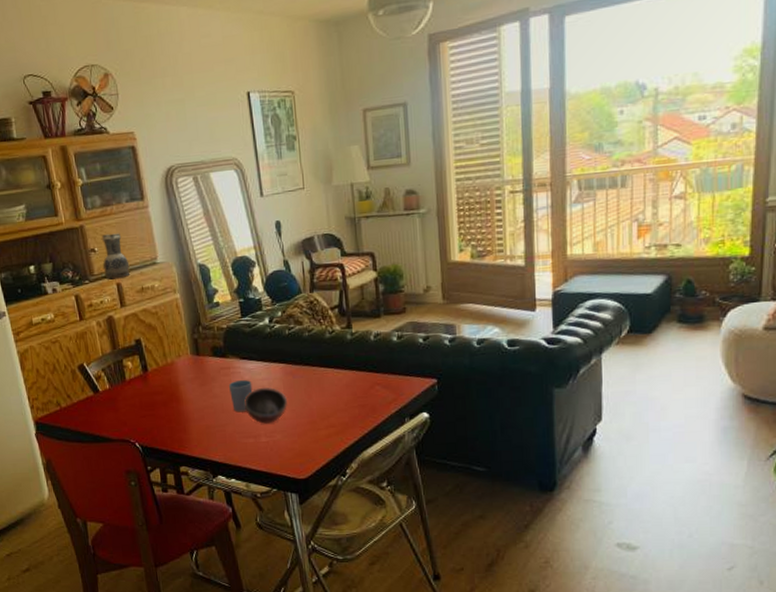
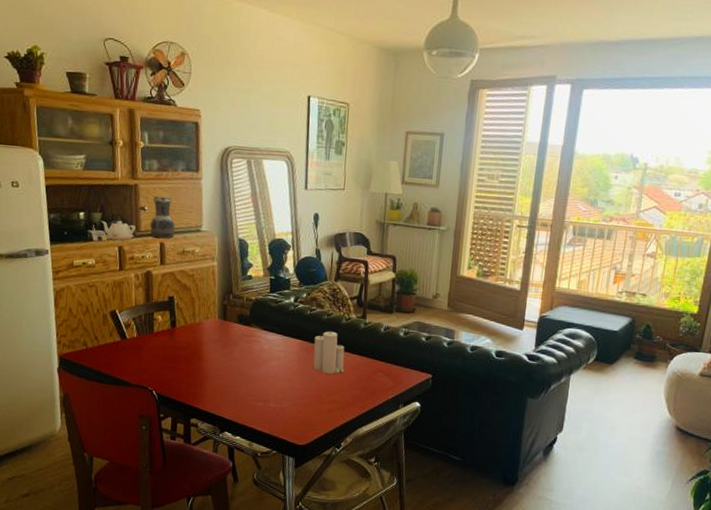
teapot: none [53,267,89,291] -> present [101,220,135,242]
mug: present [229,379,253,413] -> none [248,348,270,378]
bowl: present [243,388,287,424] -> none [259,358,299,391]
candle: none [298,347,337,397] -> present [313,330,345,374]

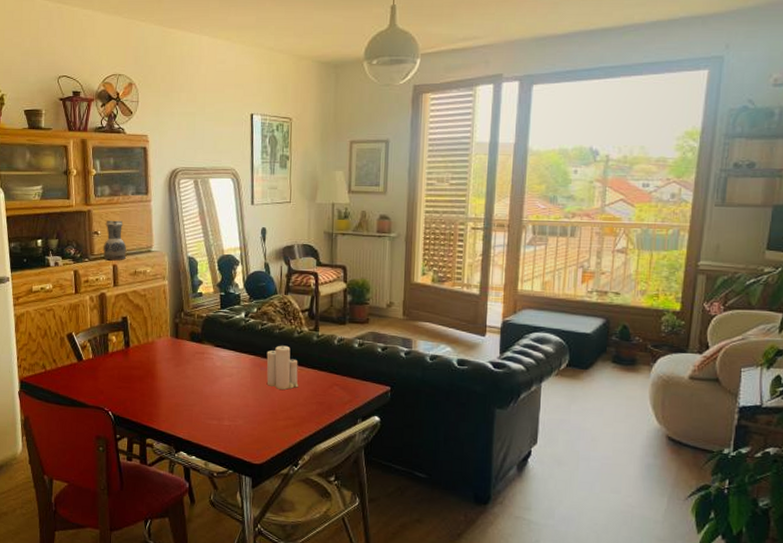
teapot: present [101,220,135,242] -> none [58,245,89,266]

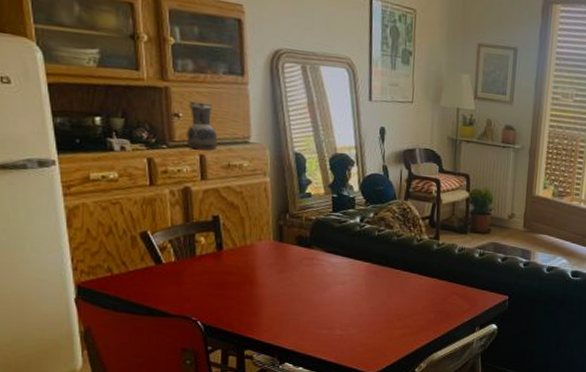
candle: present [266,344,299,390] -> none [383,252,417,298]

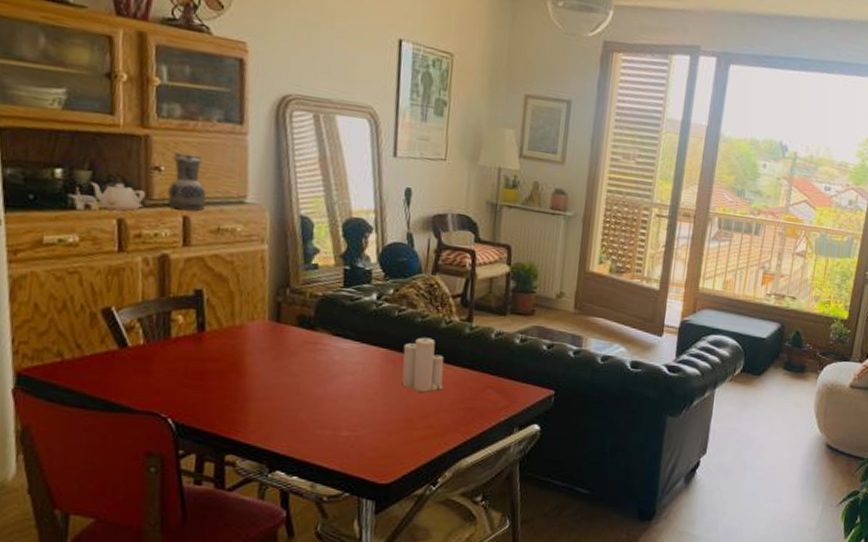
teapot: none [124,127,168,153] -> present [91,182,145,213]
candle: none [383,252,417,298] -> present [401,336,445,392]

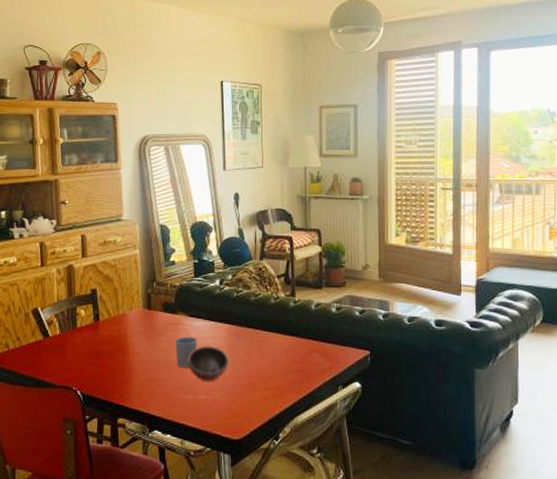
ceramic jug: present [168,152,207,212] -> none [71,189,96,232]
mug: none [311,359,342,398] -> present [175,336,197,368]
bowl: none [326,372,382,415] -> present [187,346,229,381]
candle: present [401,336,445,392] -> none [243,311,277,359]

